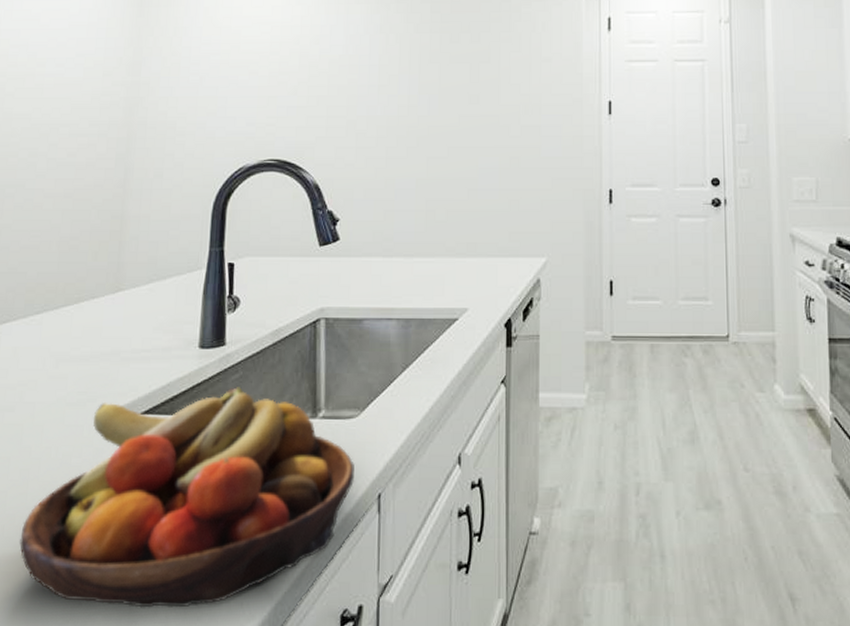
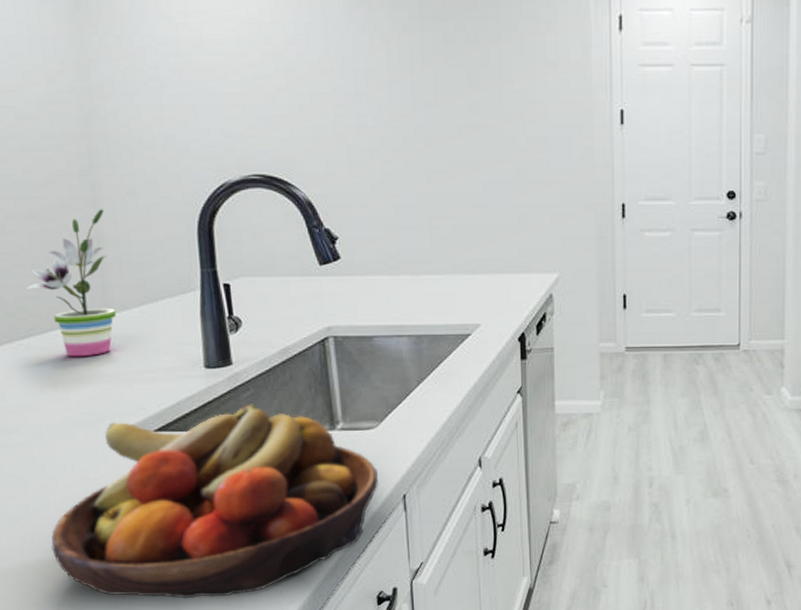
potted plant: none [49,190,131,334] -> present [26,209,116,357]

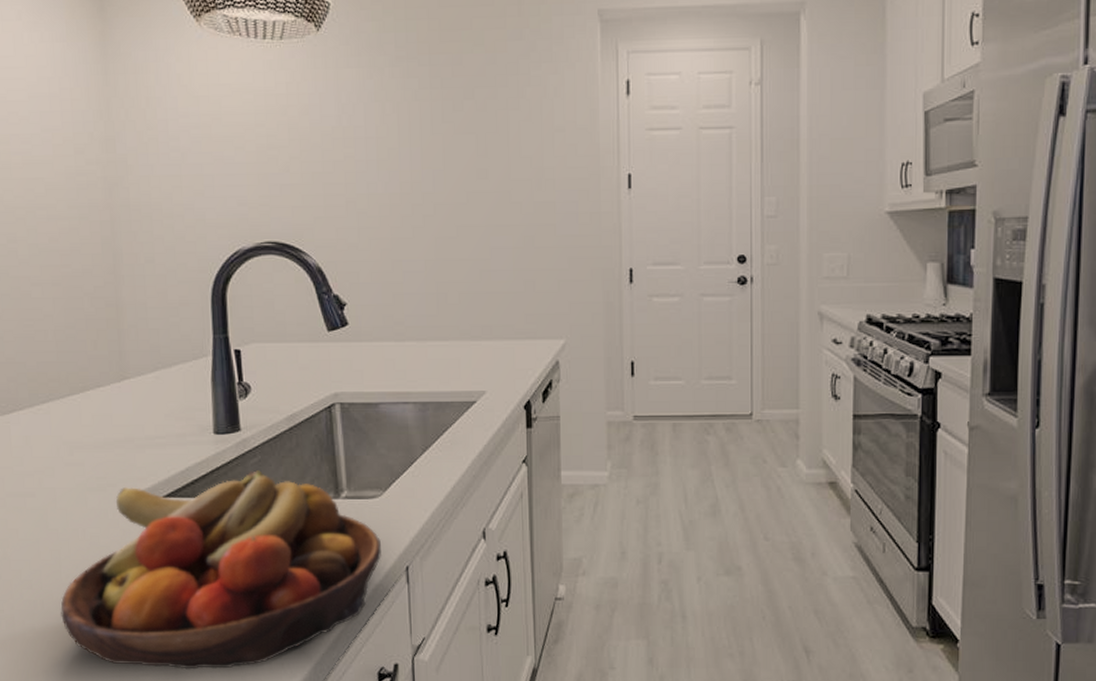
potted plant: present [26,209,116,357] -> none [47,276,131,422]

